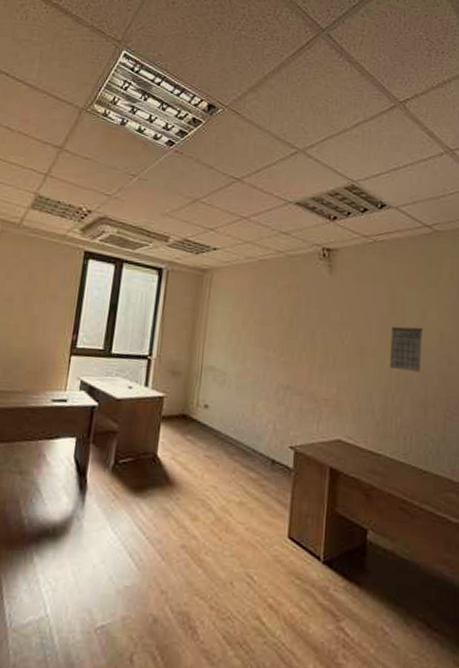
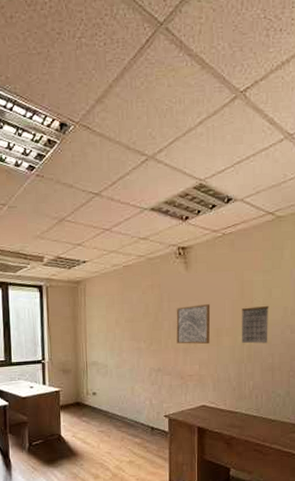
wall art: none [312,315,355,364] -> present [176,304,211,345]

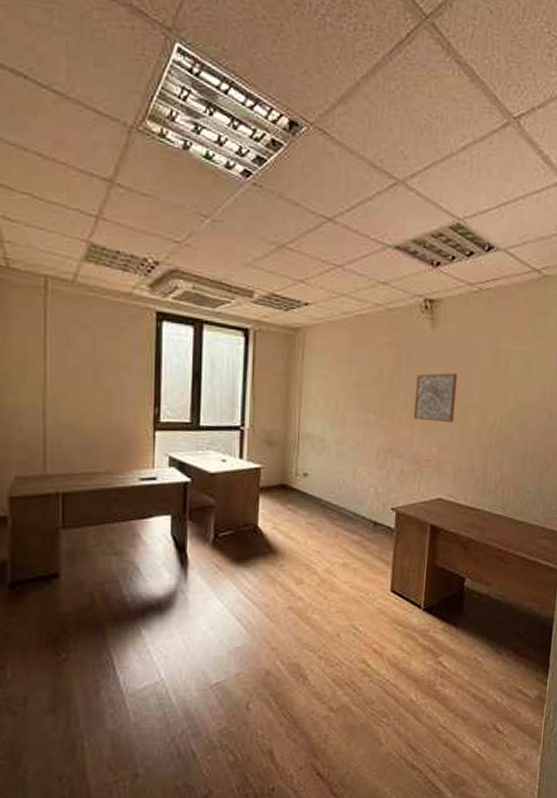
calendar: present [242,299,269,344] -> none [491,372,527,427]

